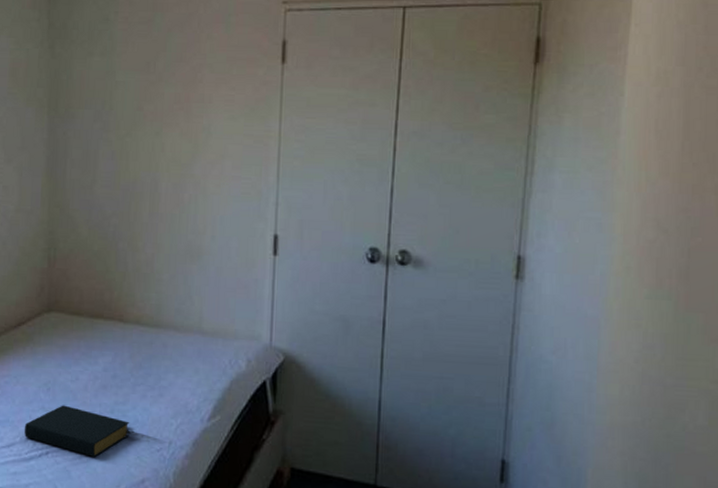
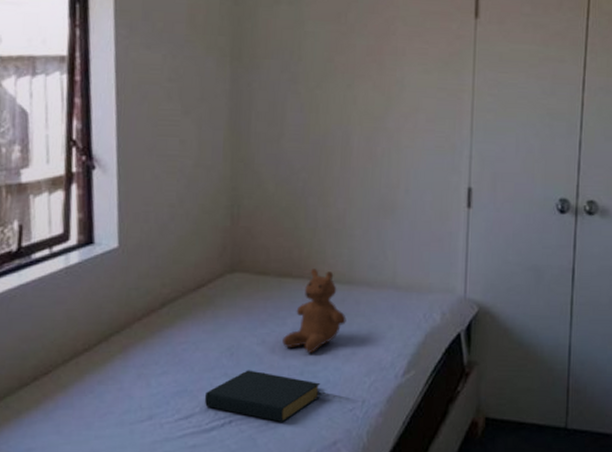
teddy bear: none [94,311,154,392] -> present [282,268,347,353]

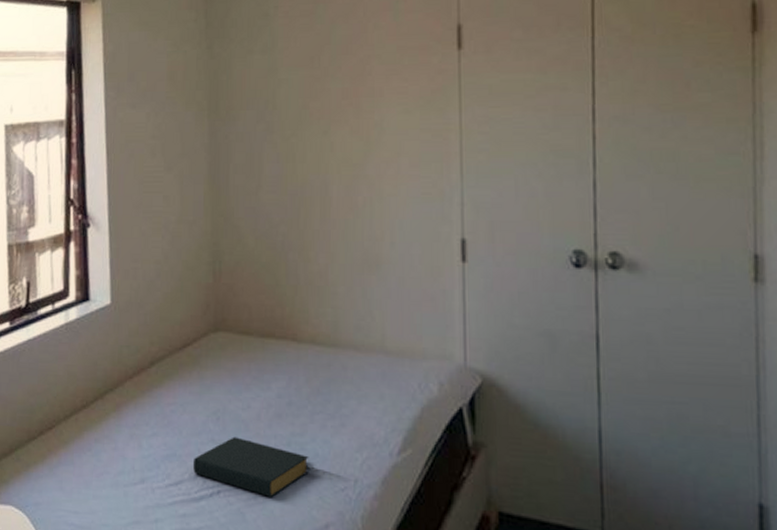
teddy bear: present [282,268,347,353] -> none [268,329,333,422]

